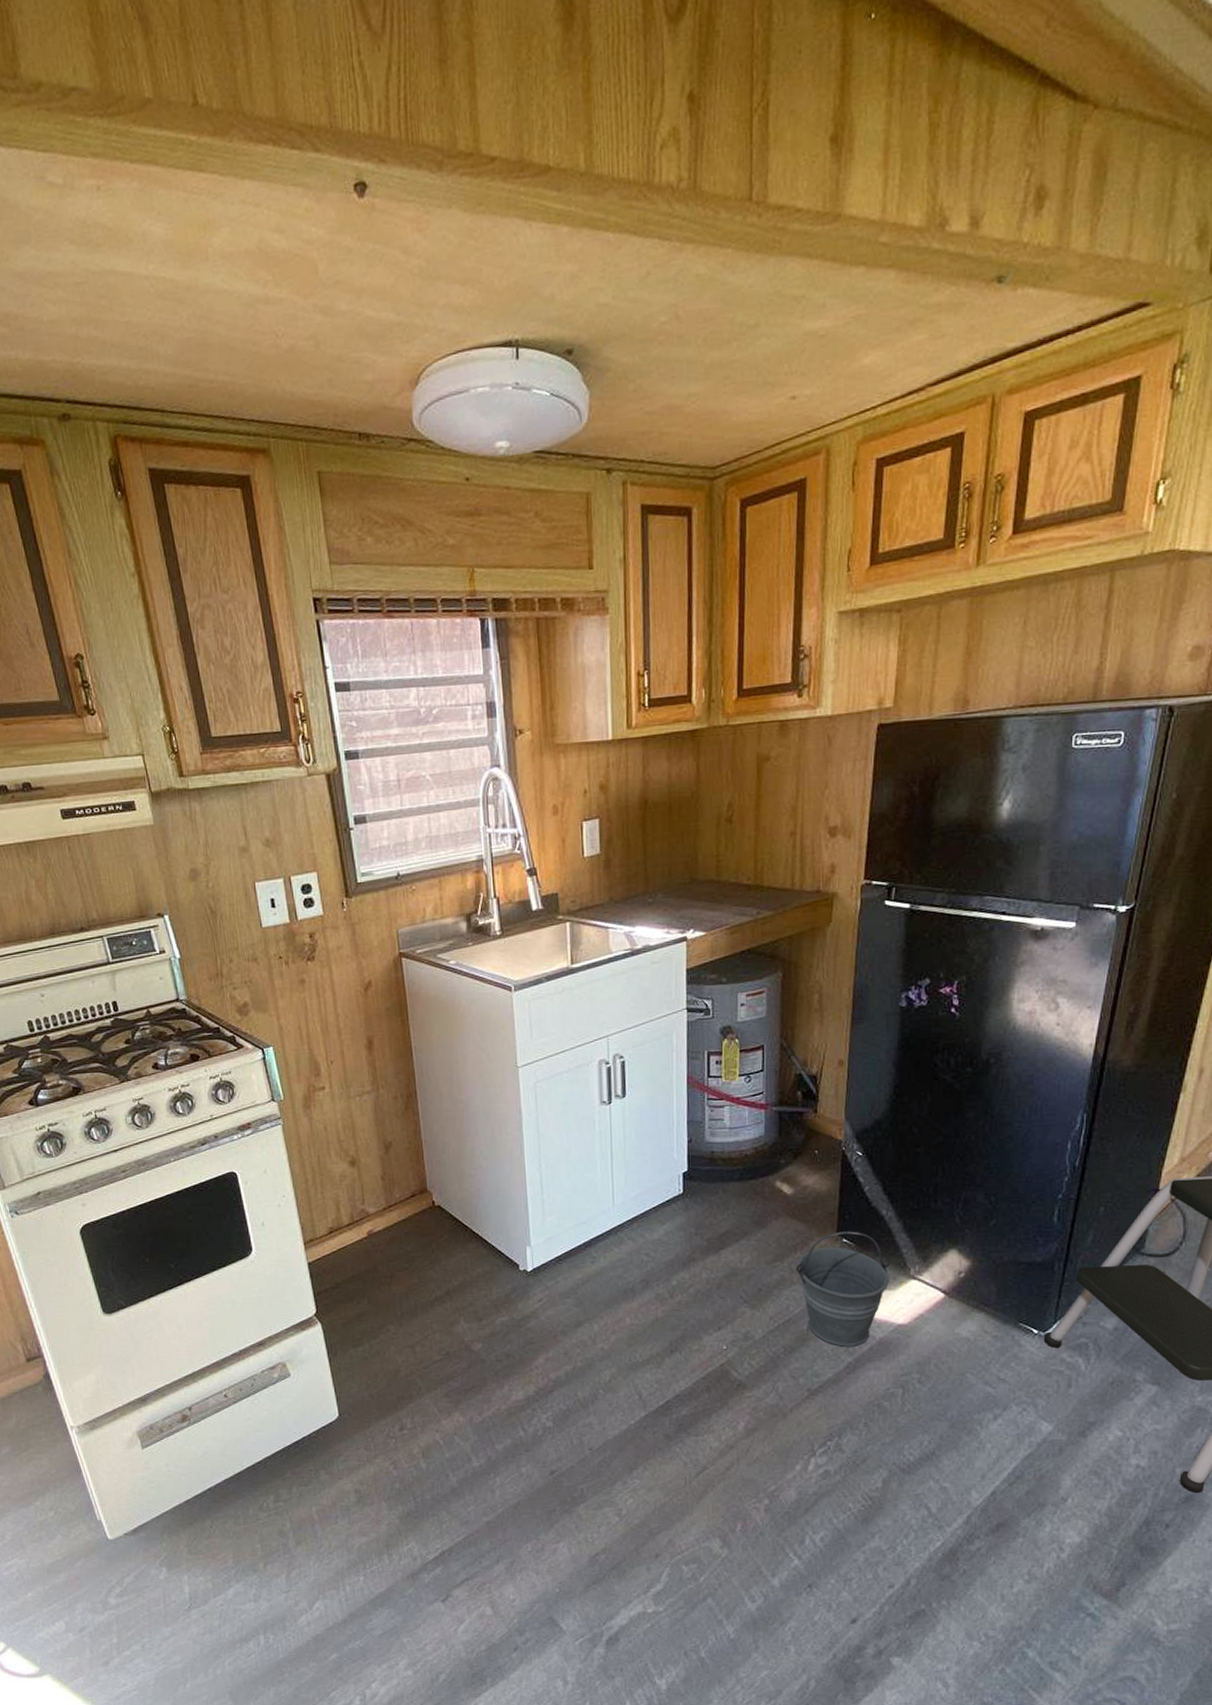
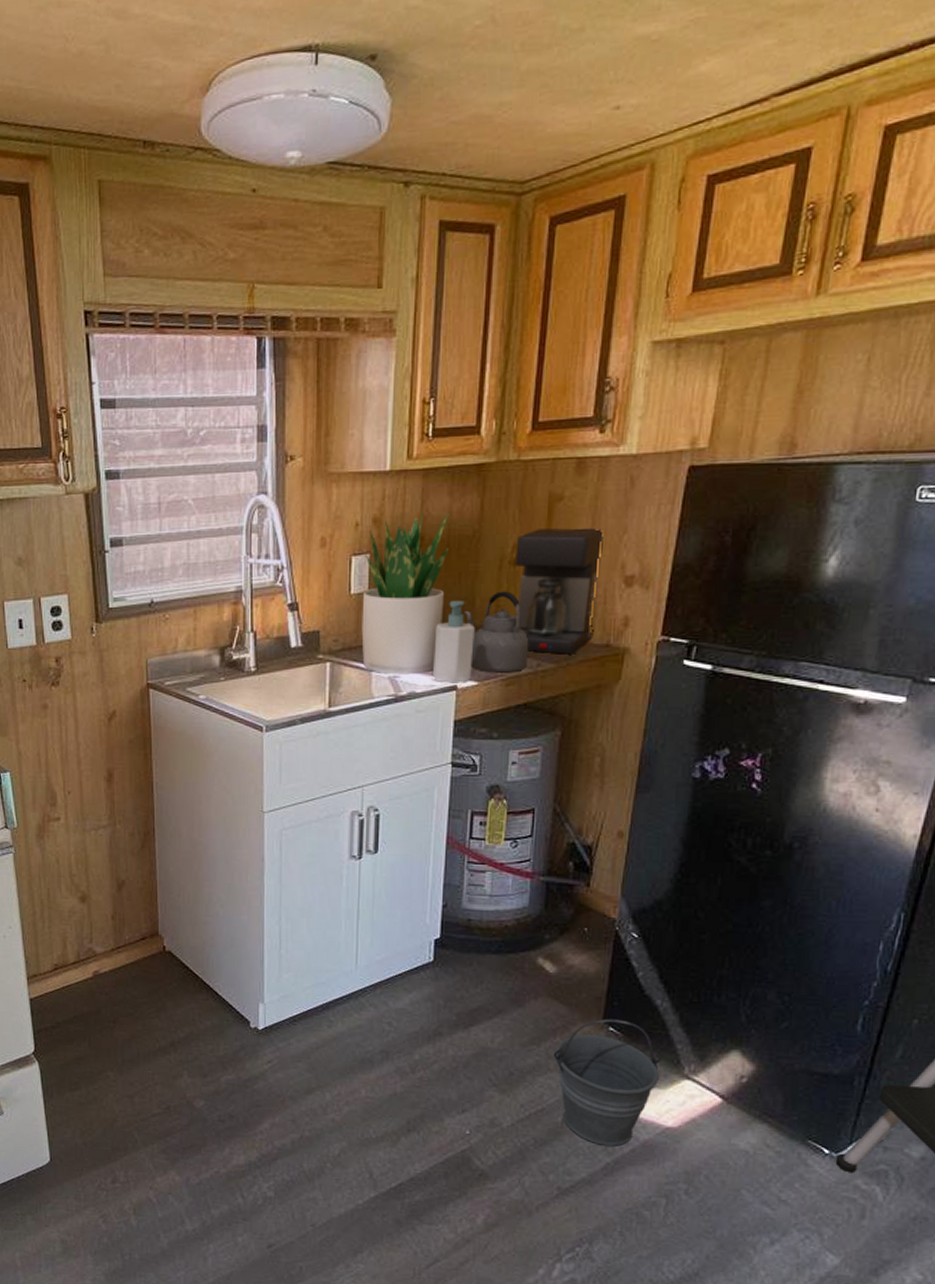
planter: none [594,775,671,931] -> present [361,510,451,675]
soap bottle: none [663,858,700,936] -> present [433,601,475,683]
kettle: none [686,847,749,923] -> present [461,591,529,673]
coffee maker: none [731,785,808,902] -> present [515,528,604,654]

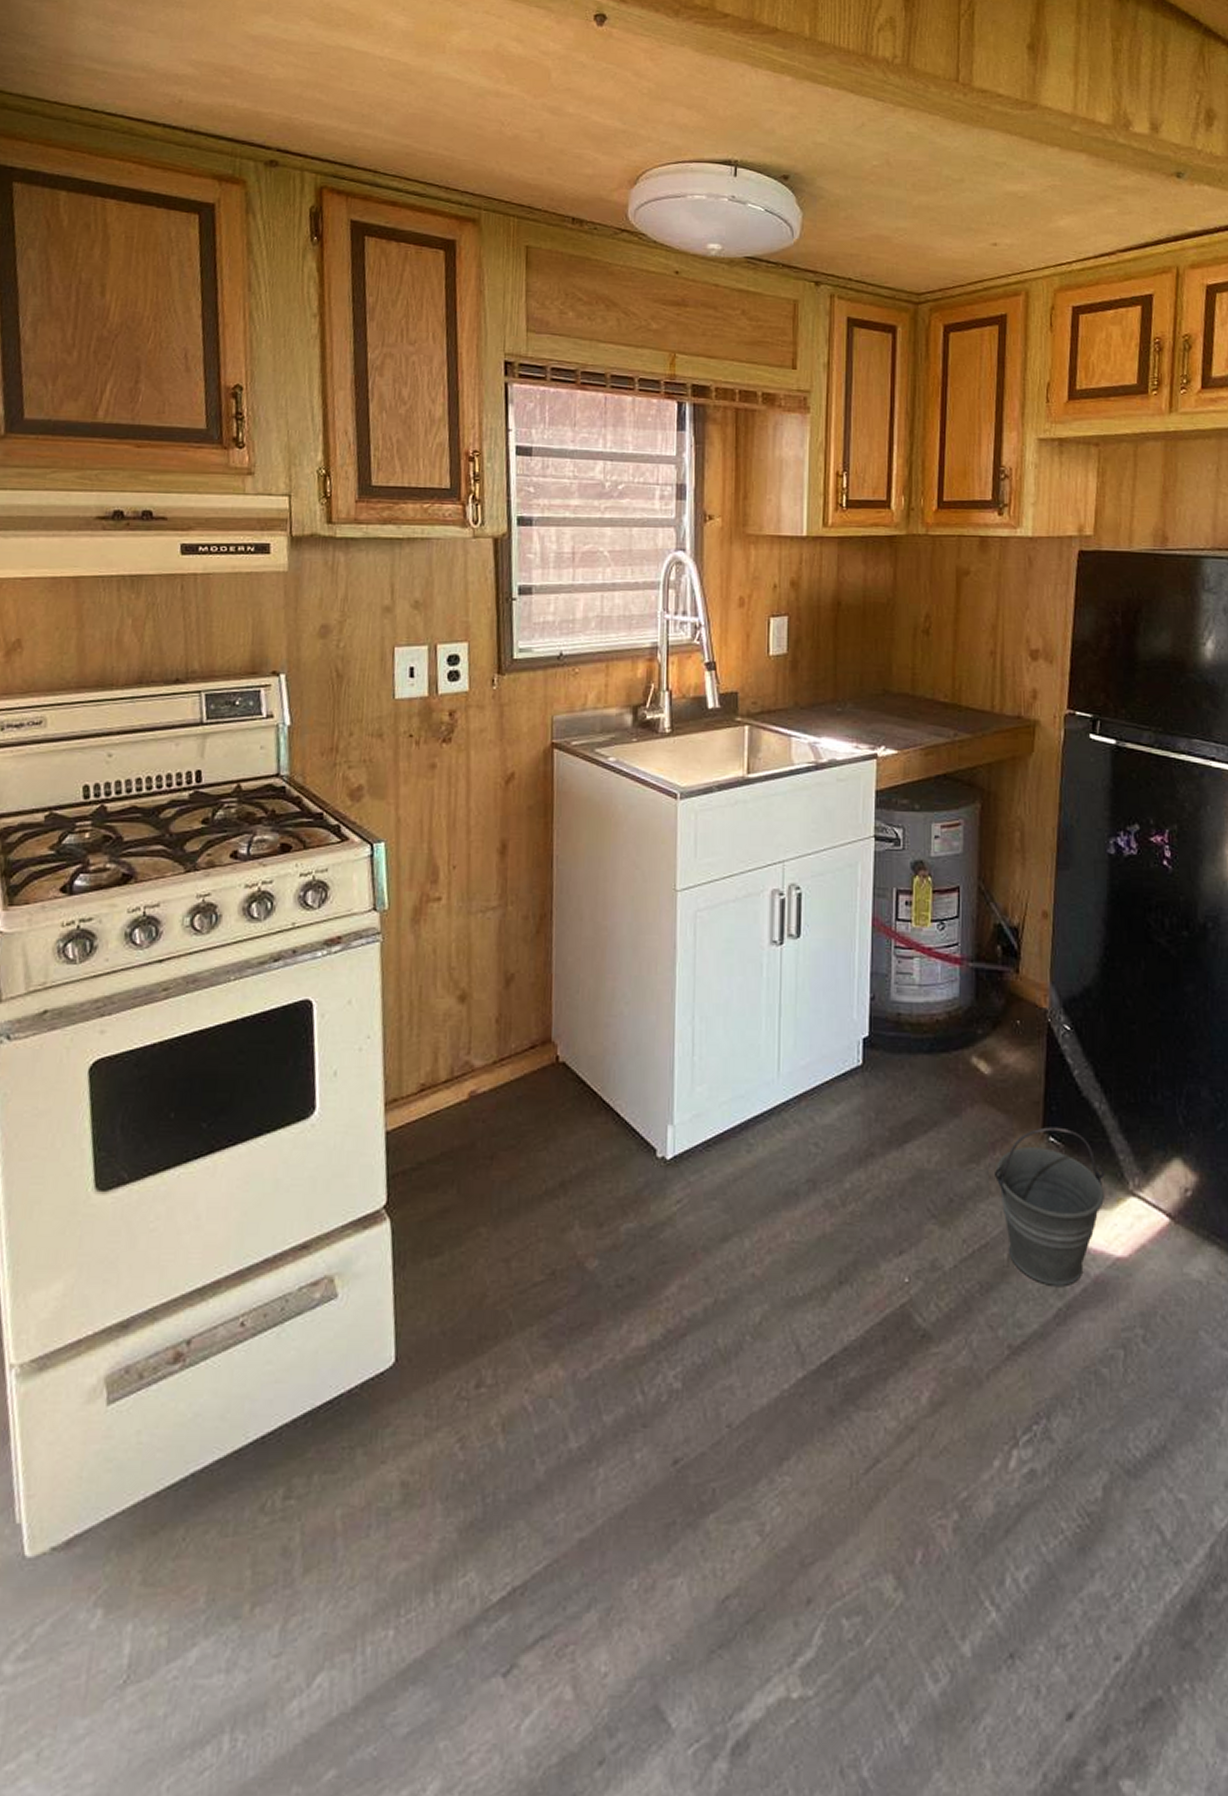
planter: present [361,510,451,675] -> none [780,576,866,741]
soap bottle: present [433,601,475,683] -> none [853,667,893,752]
kettle: present [461,591,529,673] -> none [879,659,946,742]
coffee maker: present [515,528,604,654] -> none [928,600,1008,725]

